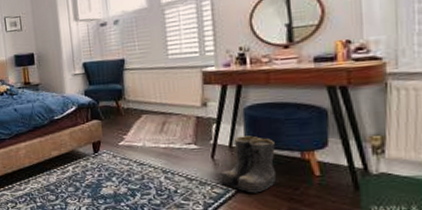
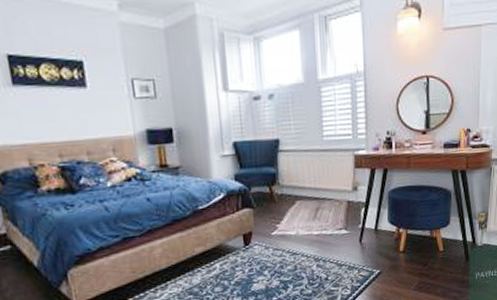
boots: present [219,135,279,193] -> none [365,218,413,273]

